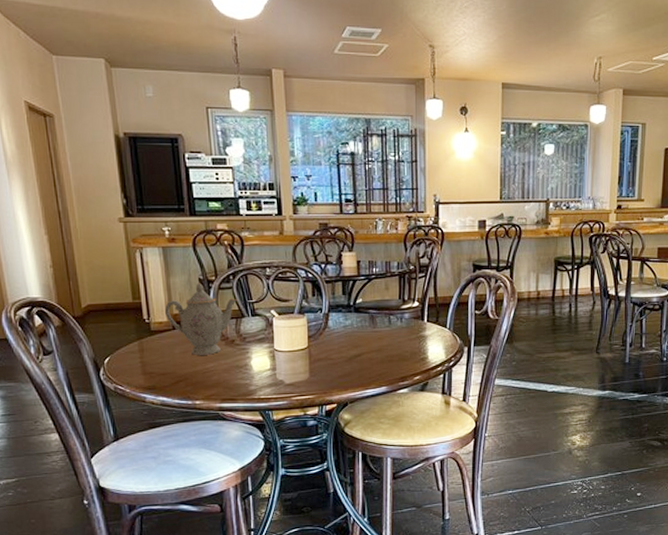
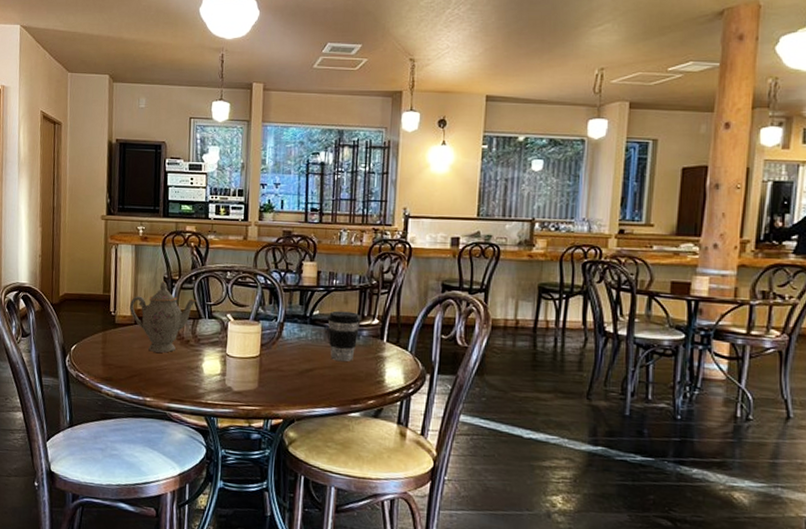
coffee cup: none [371,297,402,345] -> present [327,310,361,362]

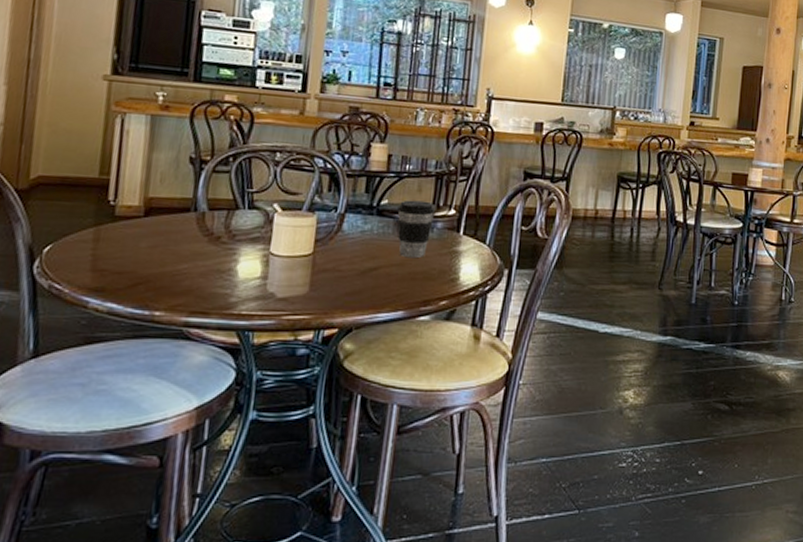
teapot: present [130,281,198,353] -> none [137,162,235,253]

